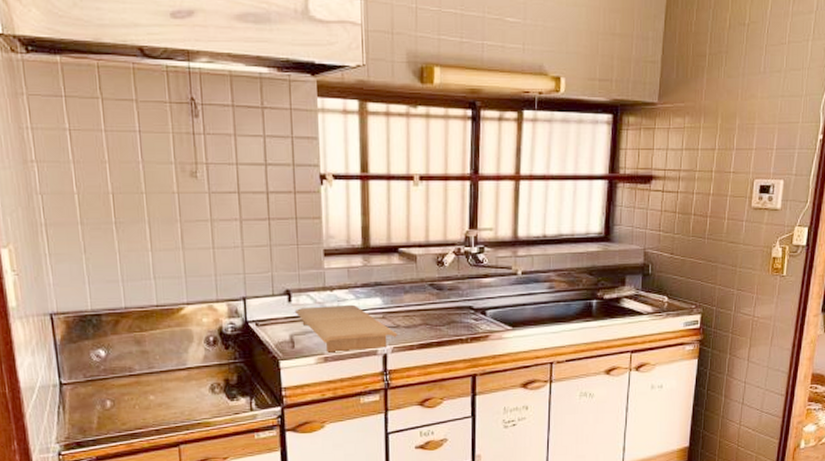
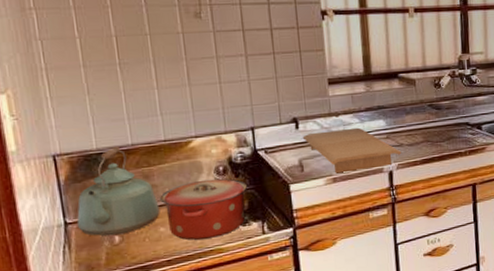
kettle: none [71,308,151,400] -> present [76,146,160,236]
casserole: none [151,349,238,411] -> present [160,178,248,240]

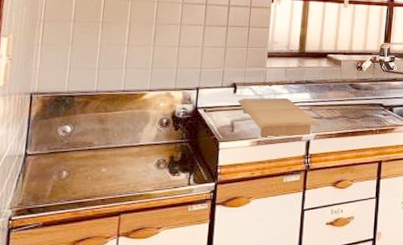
kettle: present [76,146,160,236] -> none [34,91,107,170]
casserole: present [160,178,248,240] -> none [108,129,184,183]

